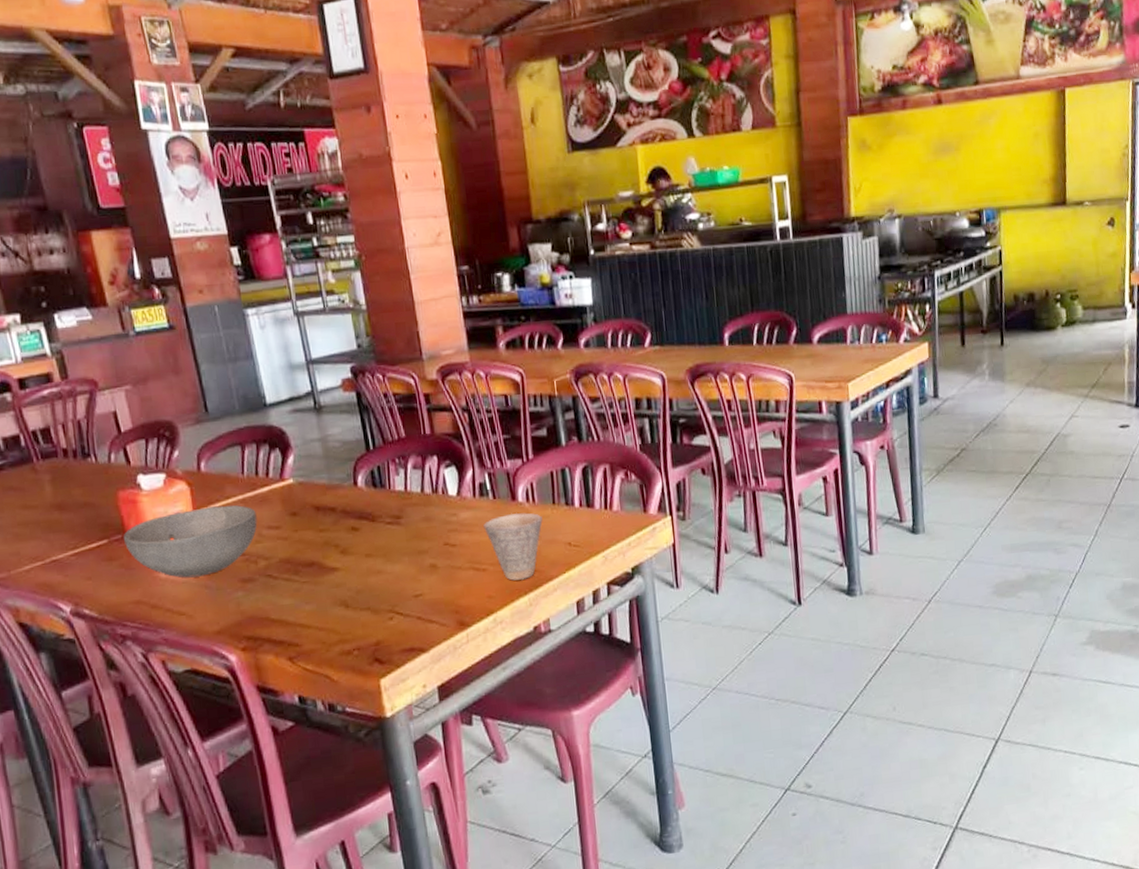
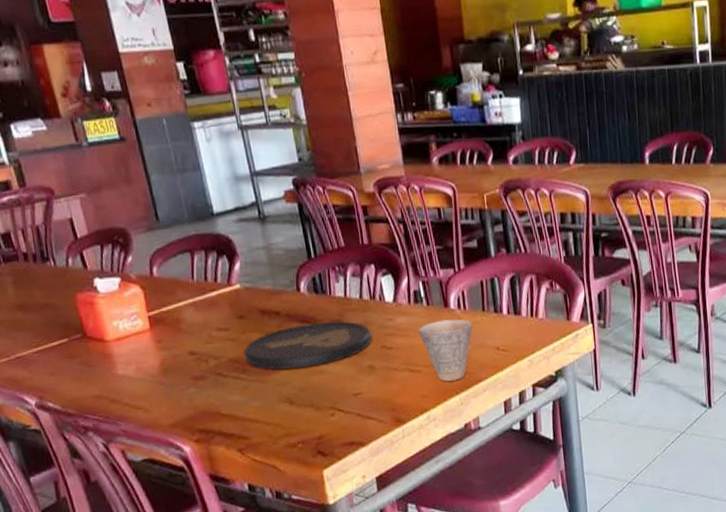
bowl: present [123,505,258,578] -> none [82,307,207,375]
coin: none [296,517,435,571] -> present [243,321,373,370]

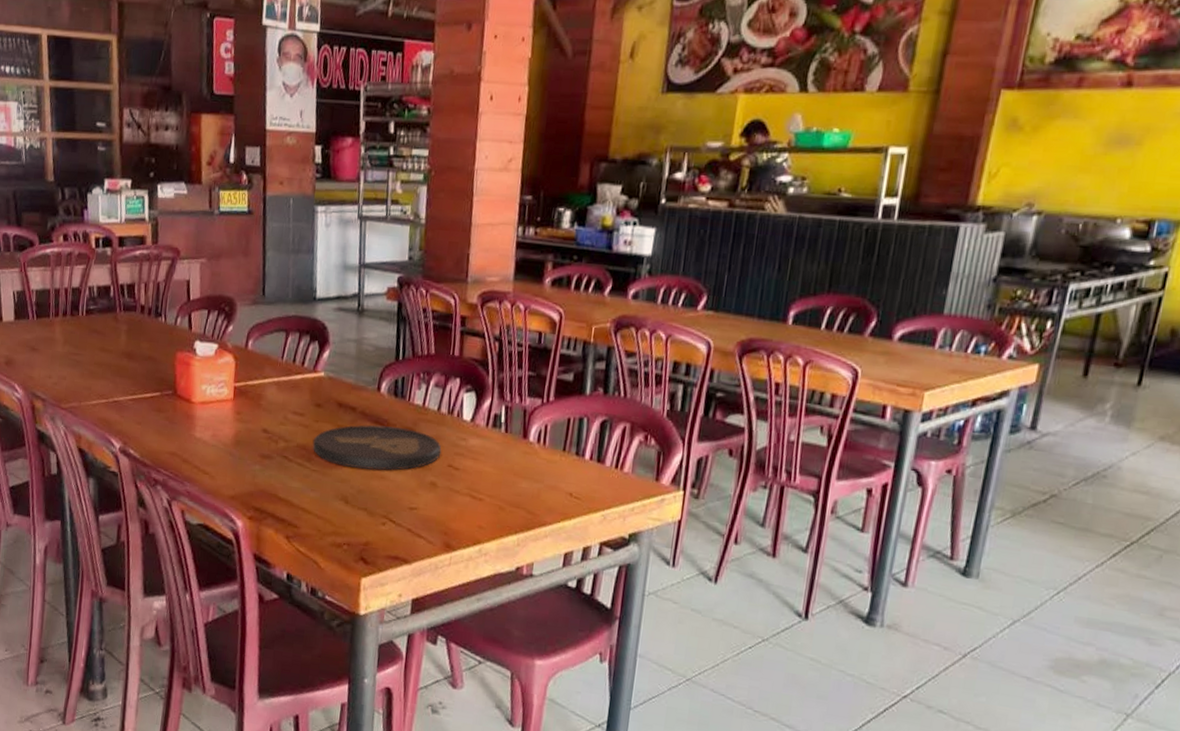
cup: present [418,319,473,382] -> none [489,450,549,519]

